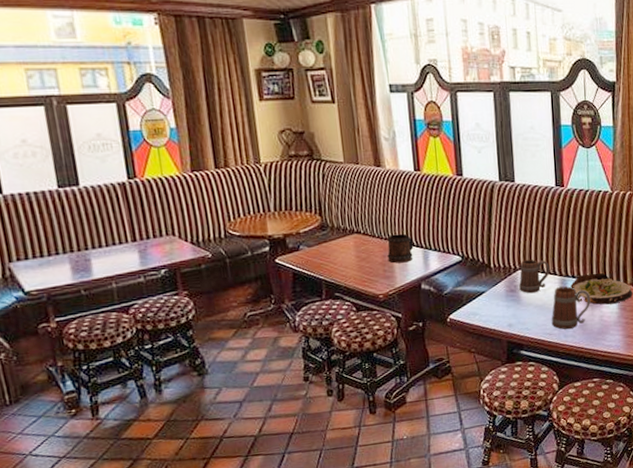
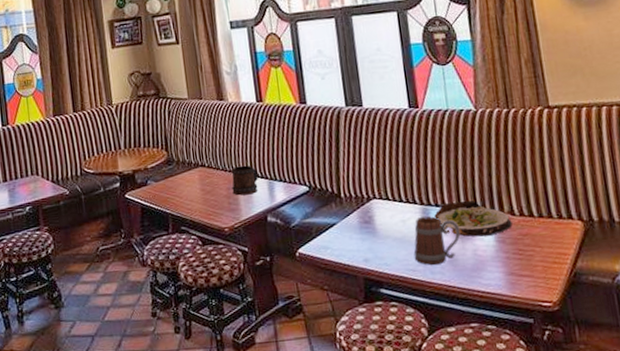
beer mug: present [519,259,550,294] -> none [374,187,409,225]

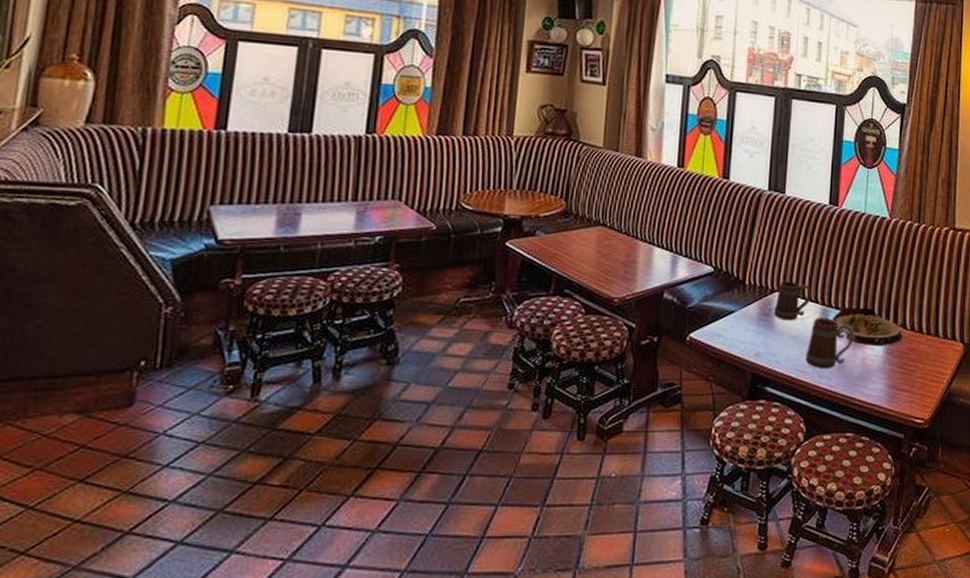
beer mug: present [231,165,258,196] -> none [631,232,663,266]
beer mug: none [374,187,409,225] -> present [774,280,812,321]

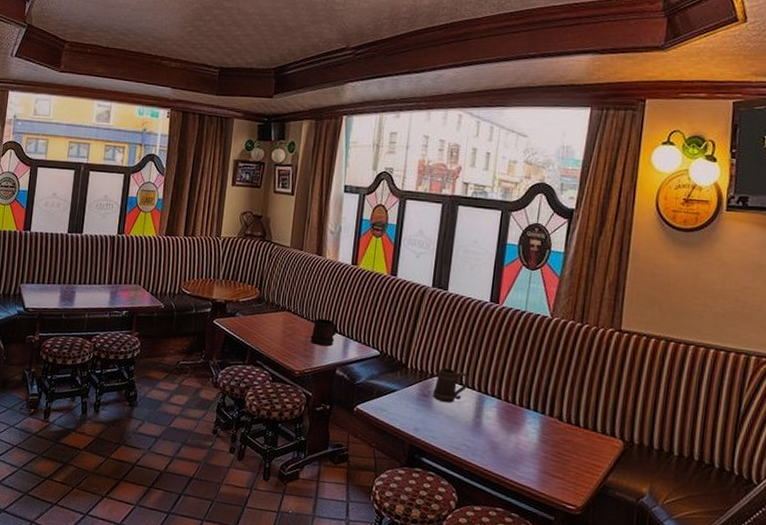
beer mug: none [631,232,663,266] -> present [310,318,337,347]
beer mug: present [805,316,854,368] -> none [460,402,509,448]
salad plate: present [832,307,903,346] -> none [488,396,558,434]

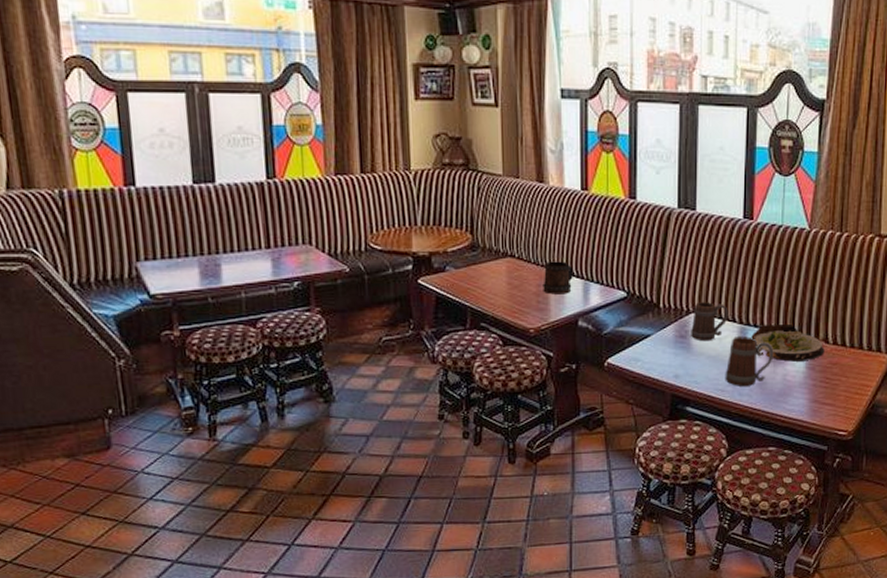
beer mug: none [460,402,509,448] -> present [725,335,774,386]
salad plate: none [488,396,558,434] -> present [751,323,825,362]

